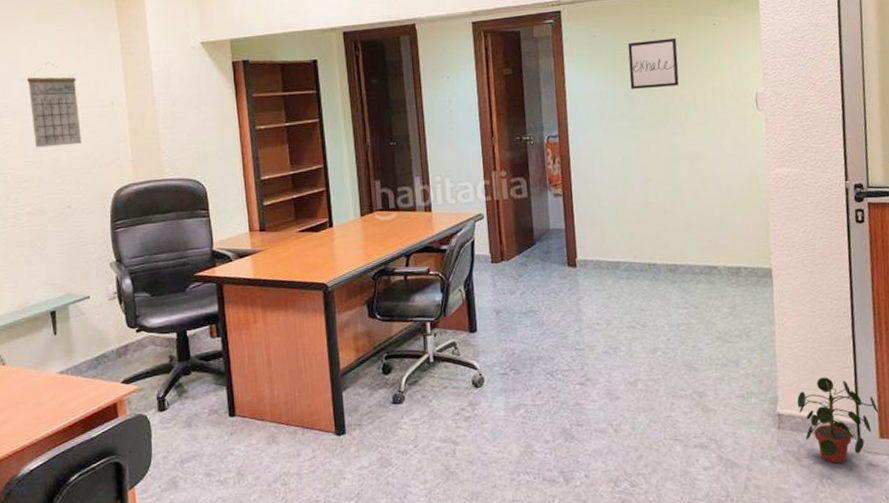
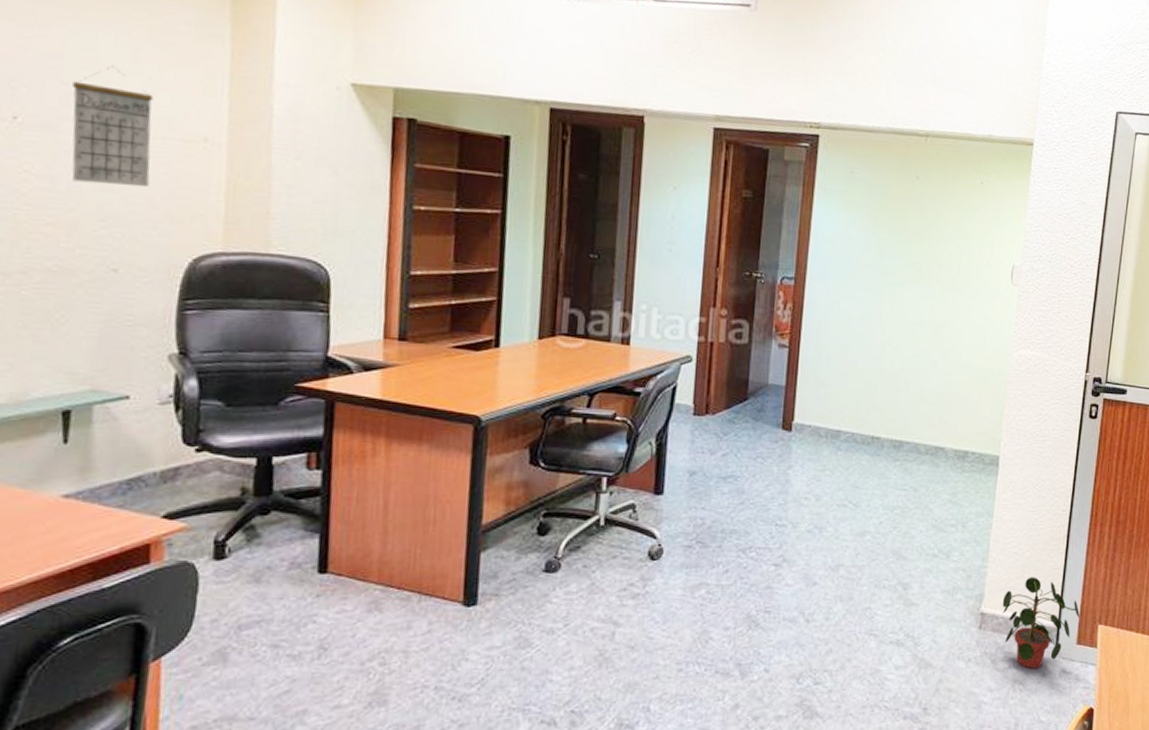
wall art: present [627,37,679,89] -> none [883,186,941,243]

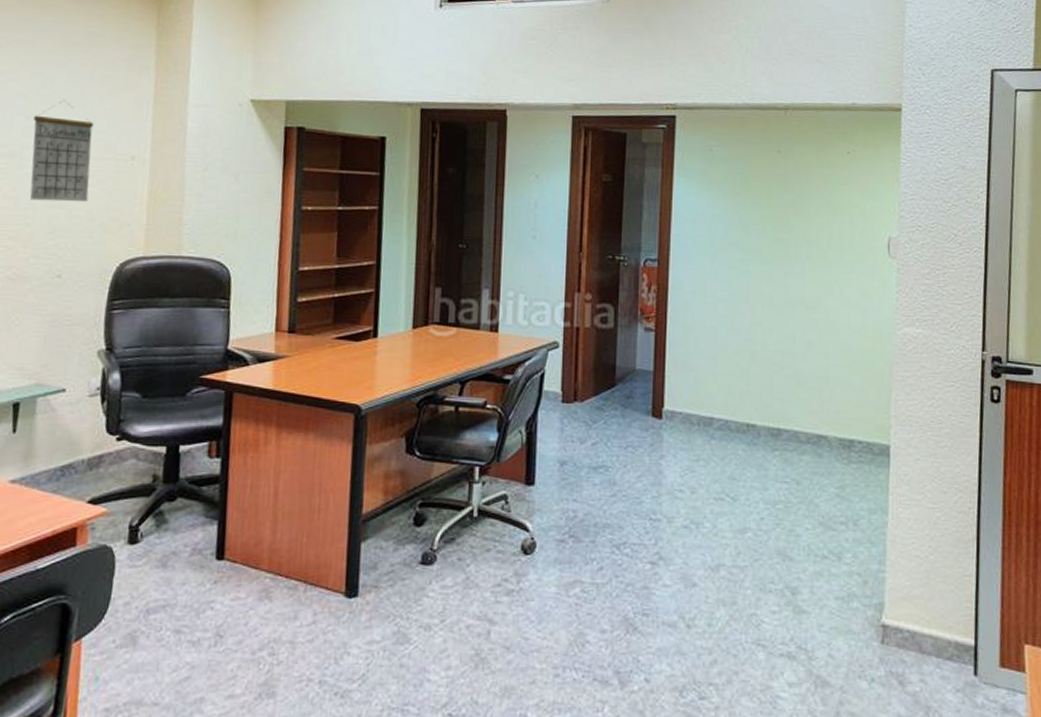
potted plant: present [1002,577,1080,669] -> none [906,584,1001,694]

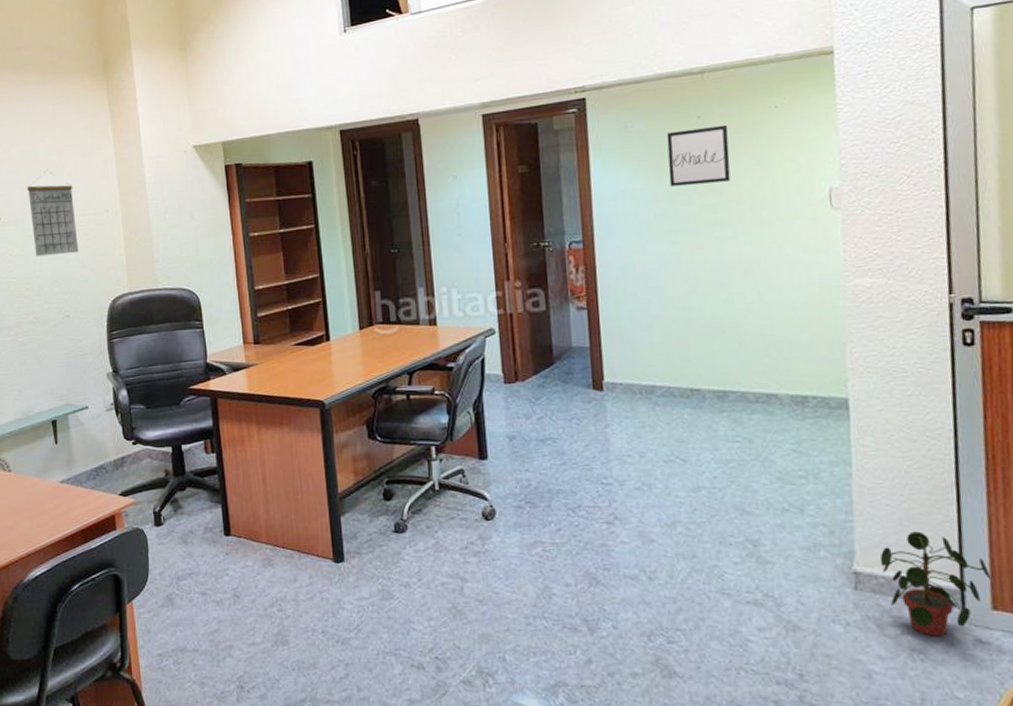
wall art: none [747,161,805,218] -> present [666,124,731,187]
potted plant: none [906,584,1001,694] -> present [880,531,992,636]

